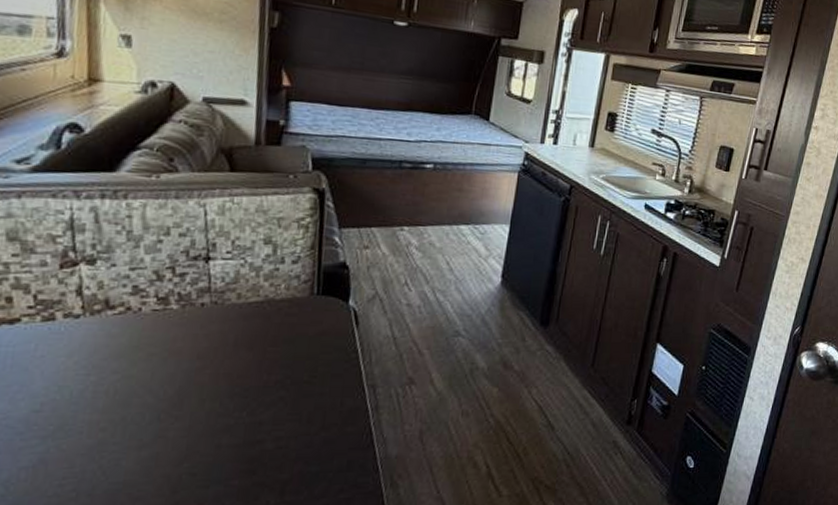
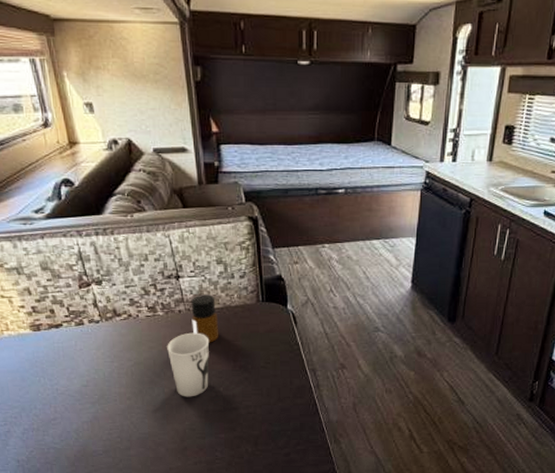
cup: none [174,334,237,426] -> present [167,332,209,397]
bottle: none [217,283,255,349] -> present [191,294,219,343]

